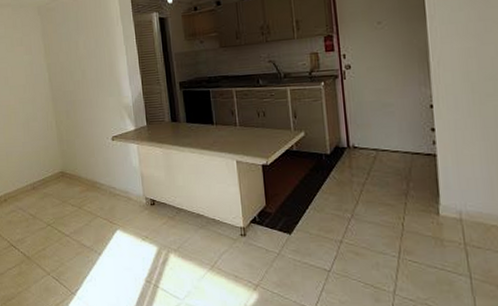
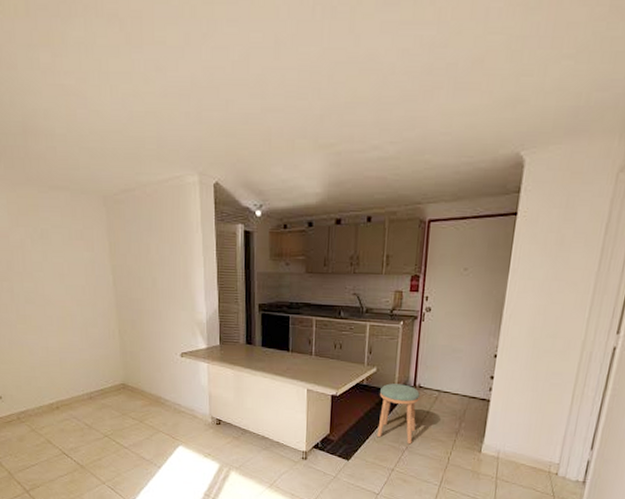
stool: none [312,146,358,212] -> present [377,383,420,445]

